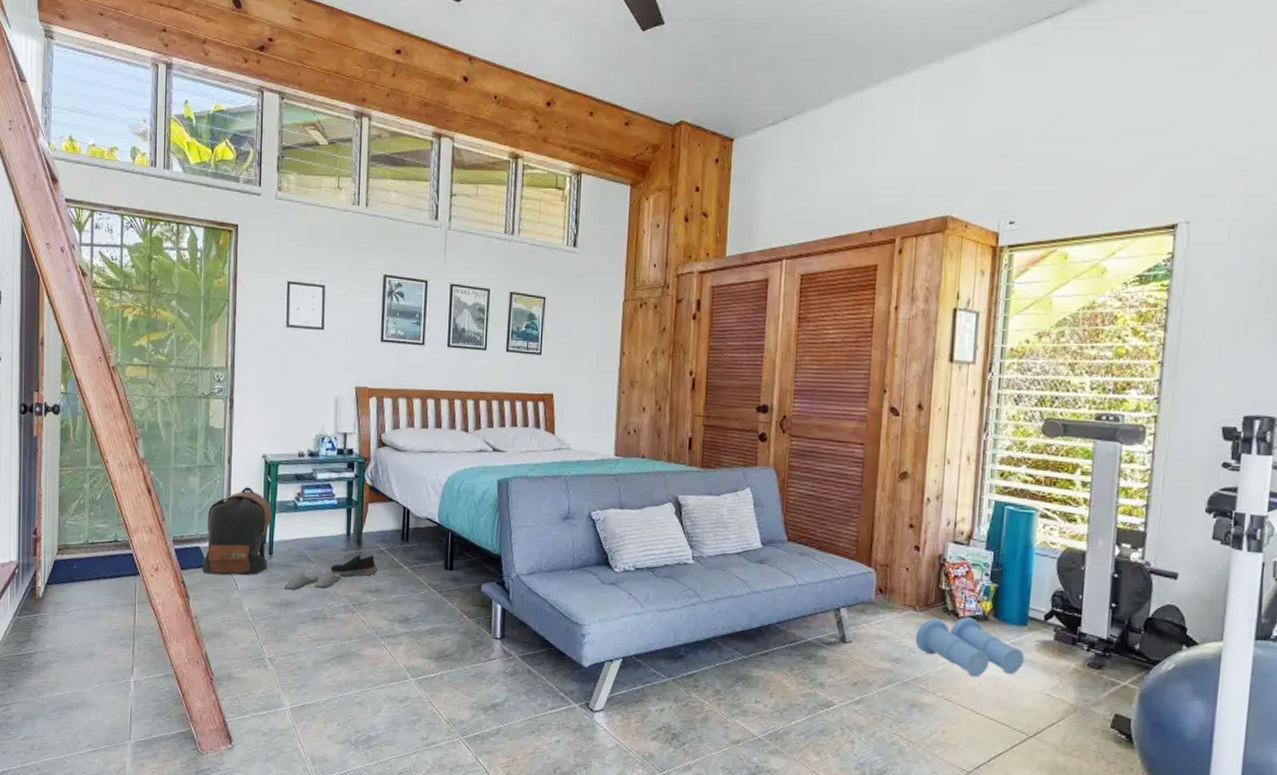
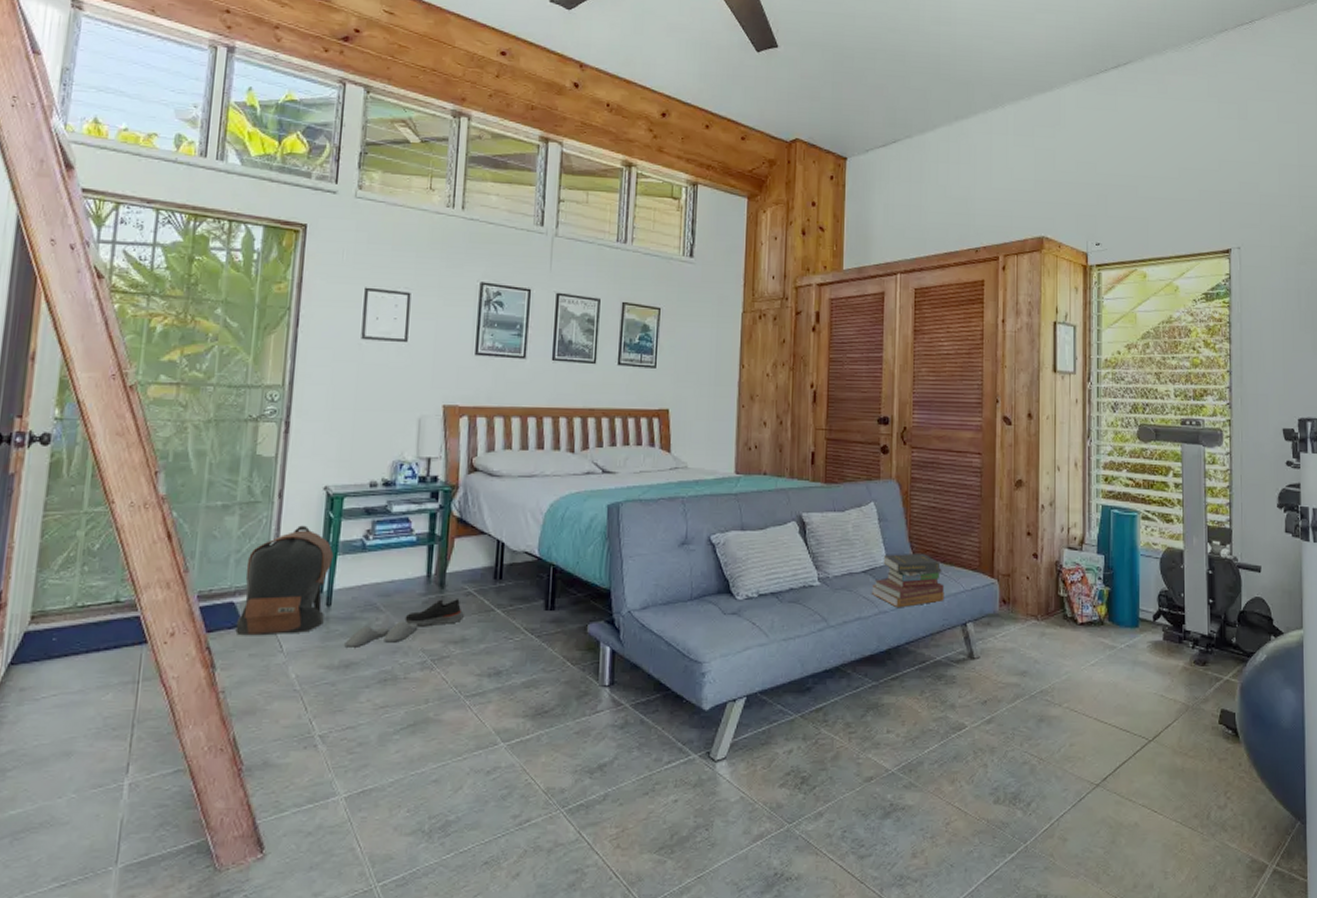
books: none [745,538,819,590] -> present [872,553,945,608]
dumbbells: present [915,617,1024,677] -> none [1039,623,1138,684]

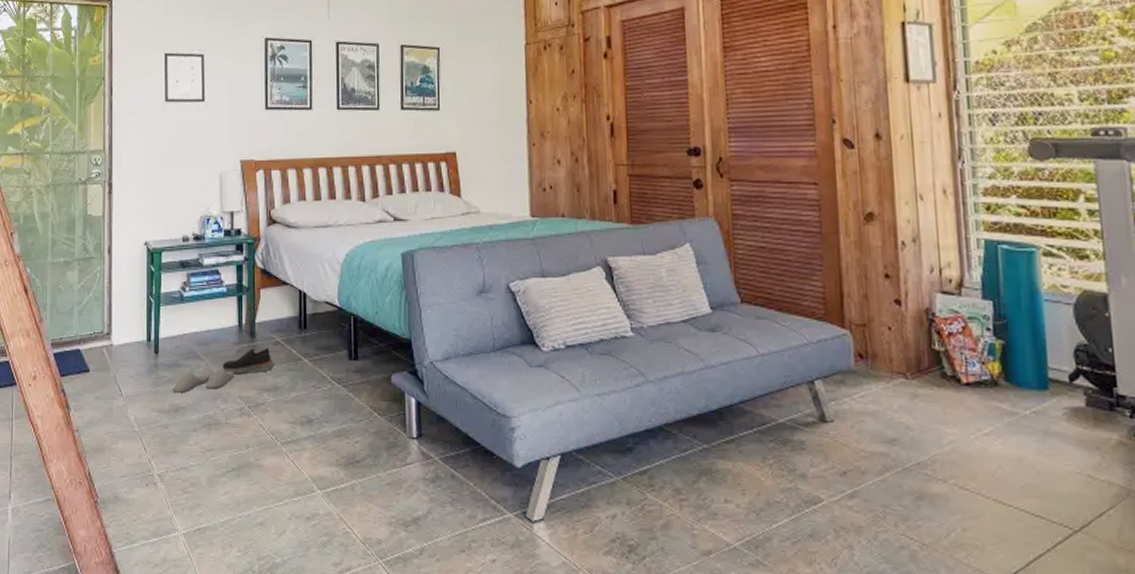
backpack: present [235,525,334,636] -> none [83,279,157,381]
books: present [872,553,945,608] -> none [695,299,784,363]

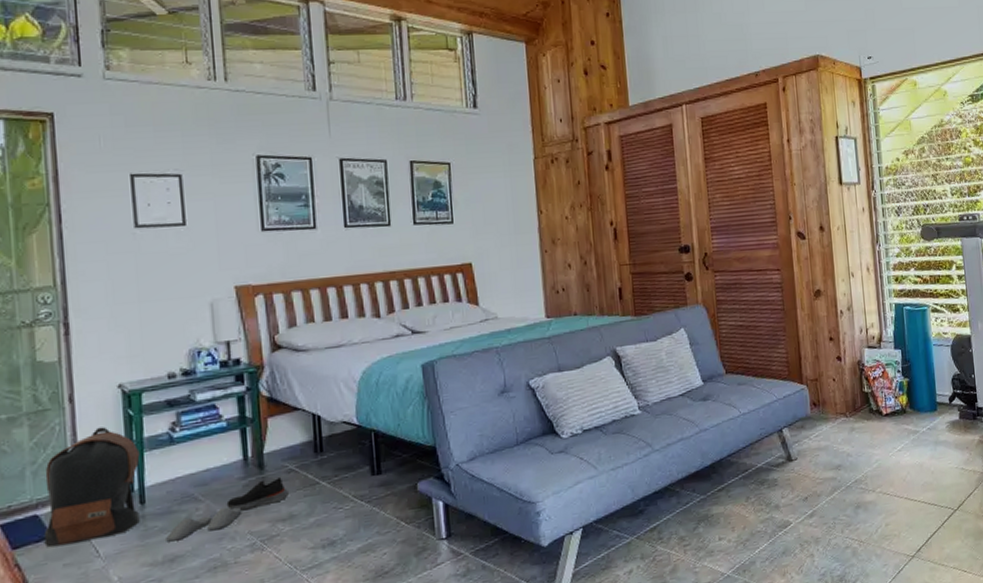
backpack: none [83,279,157,381] -> present [44,427,140,548]

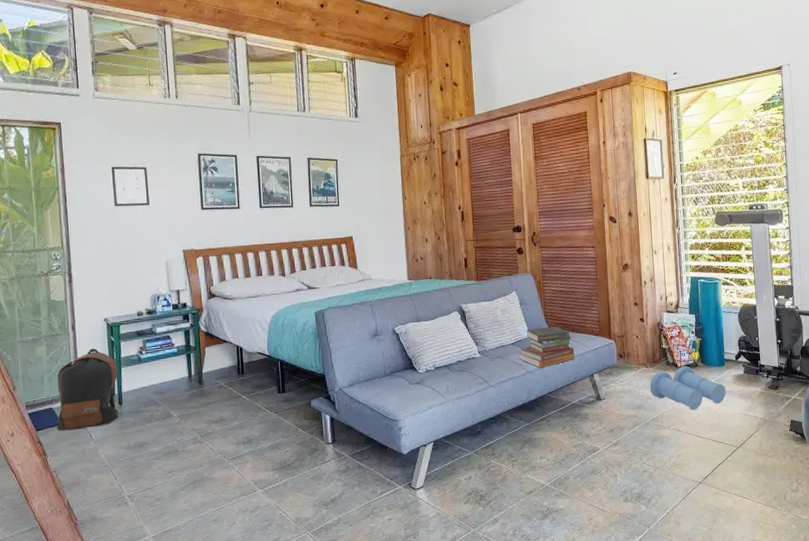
slippers: present [166,507,241,542] -> none [136,410,187,433]
shoe: present [226,477,290,511] -> none [177,391,221,414]
books: none [691,369,760,425] -> present [520,325,575,368]
dumbbells: none [850,413,940,467] -> present [649,366,726,410]

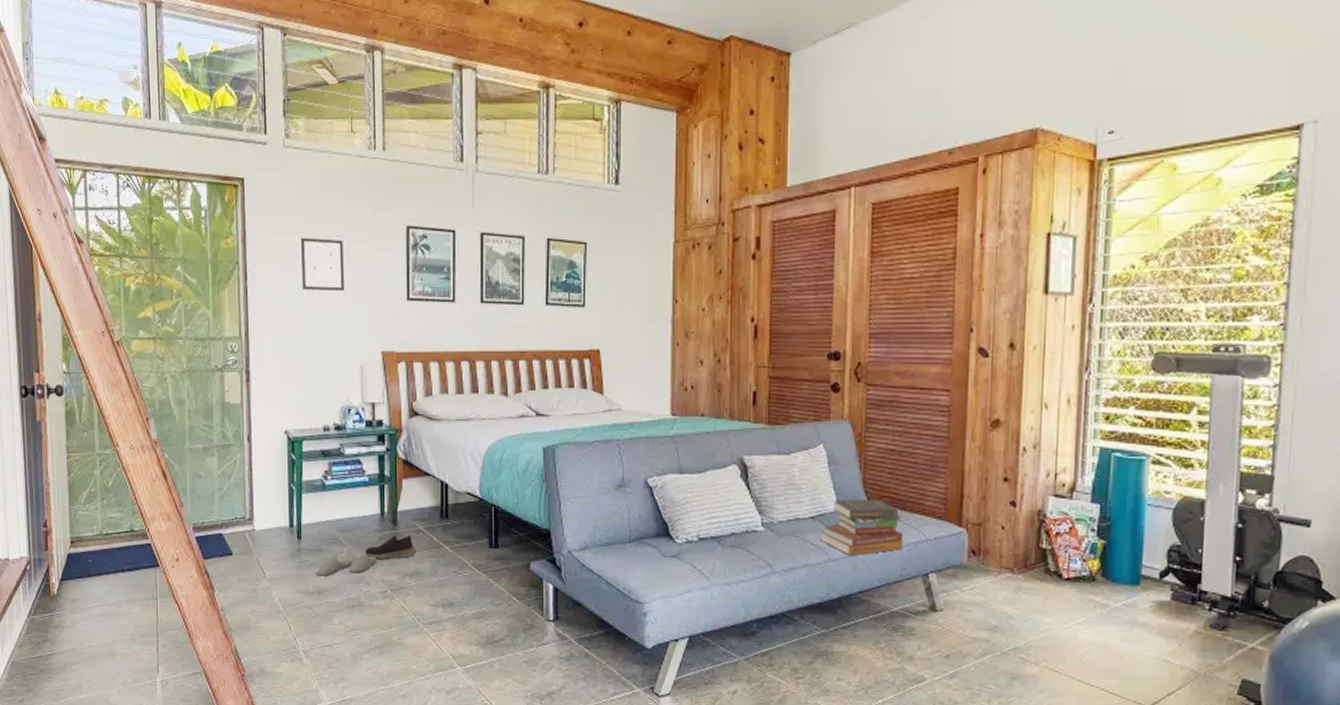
backpack: present [56,348,119,431] -> none [226,466,299,564]
slippers: none [136,410,187,433] -> present [316,554,376,576]
shoe: none [177,391,221,414] -> present [365,535,417,560]
dumbbells: present [649,366,726,410] -> none [1013,578,1138,644]

